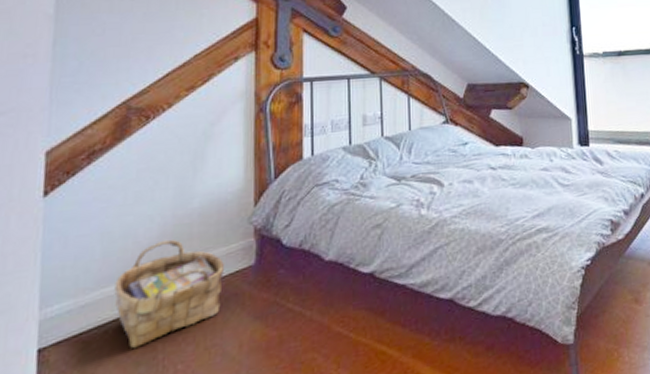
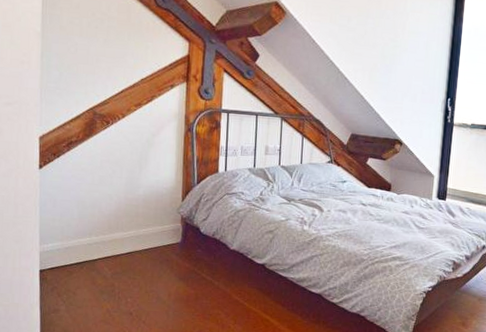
woven basket: present [114,239,224,348] -> none [87,213,160,282]

